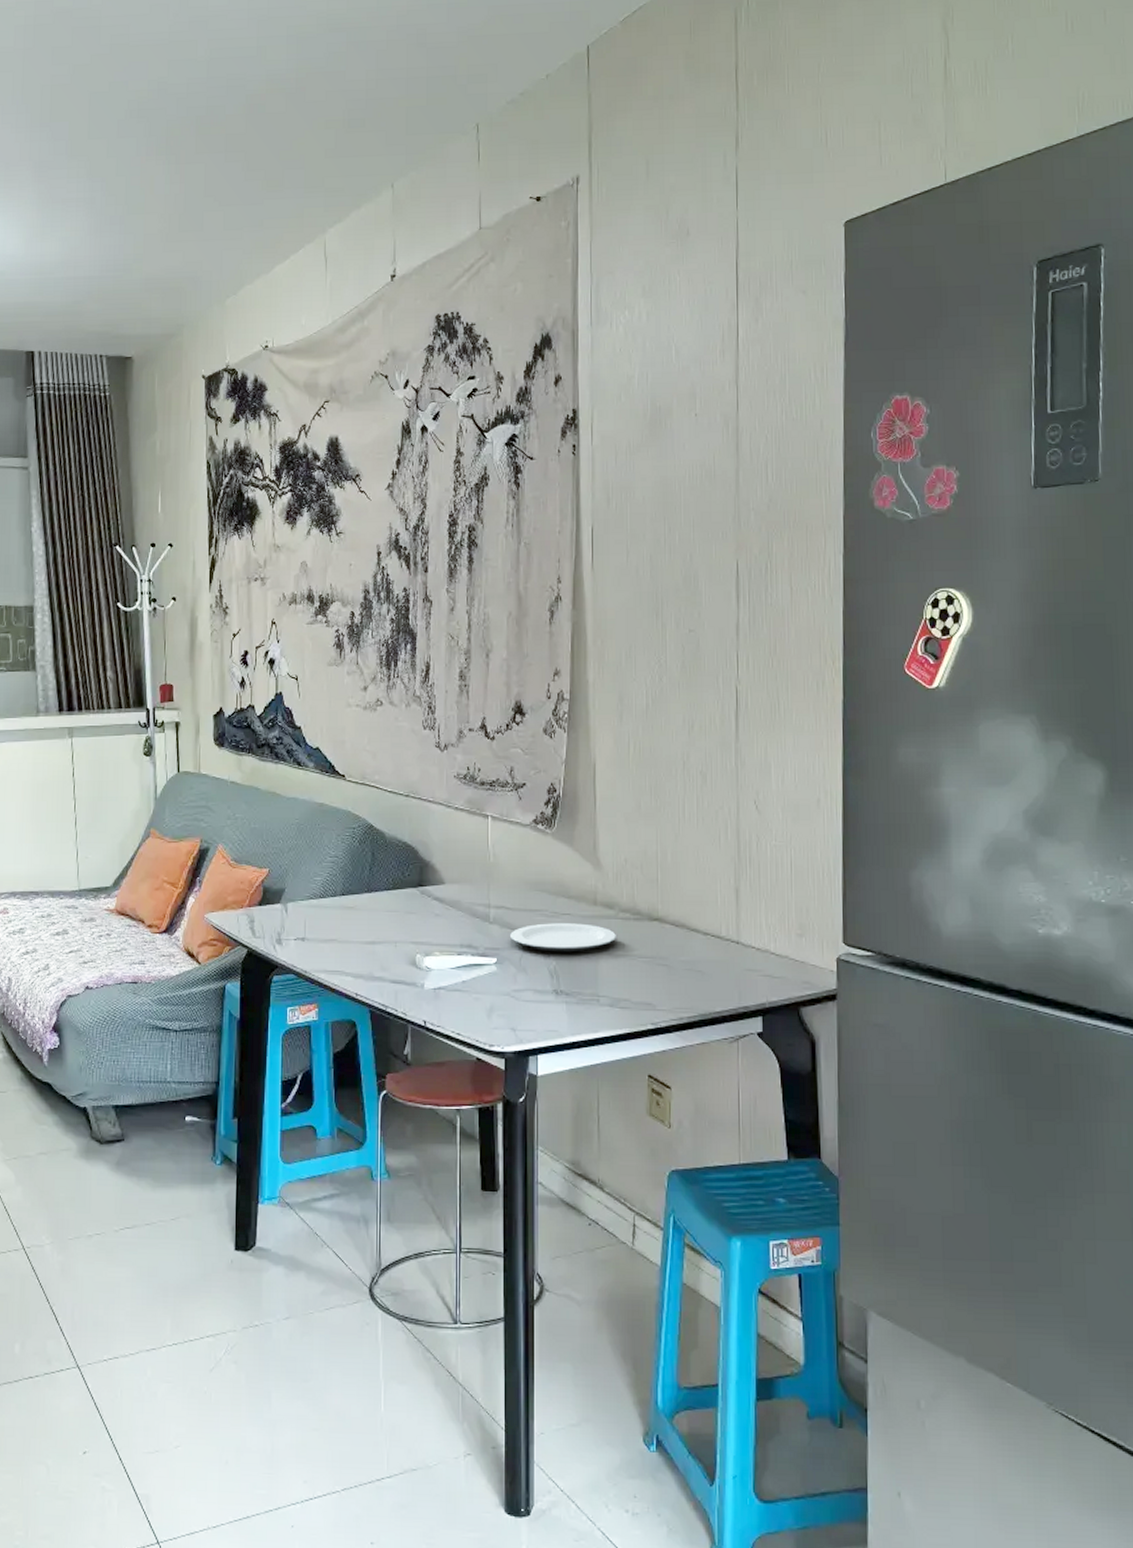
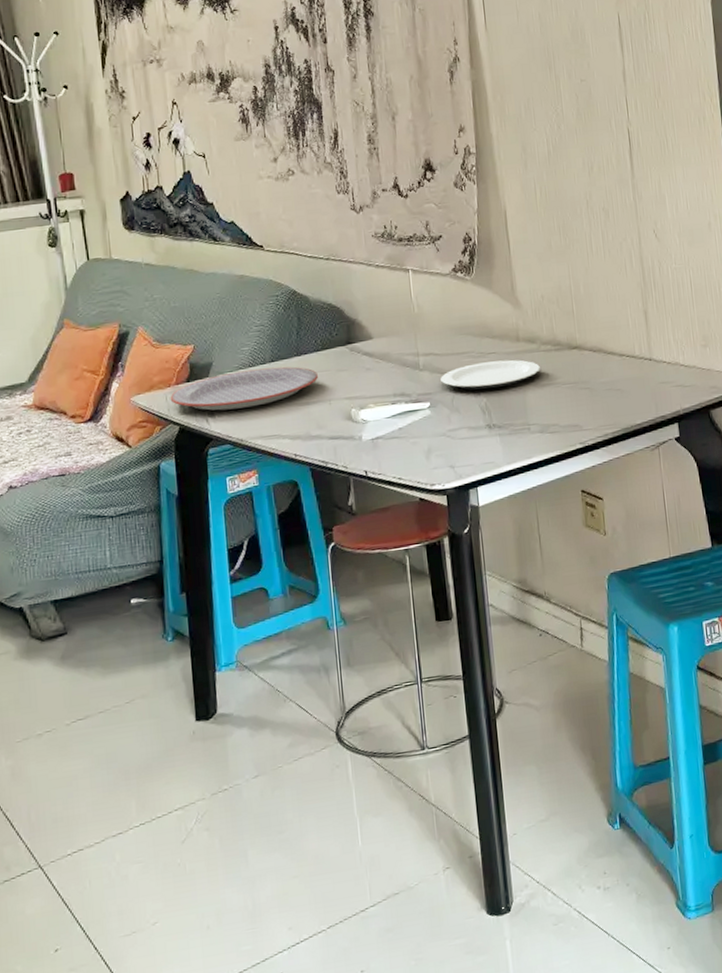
plate: none [241,901,386,939] -> present [170,366,318,411]

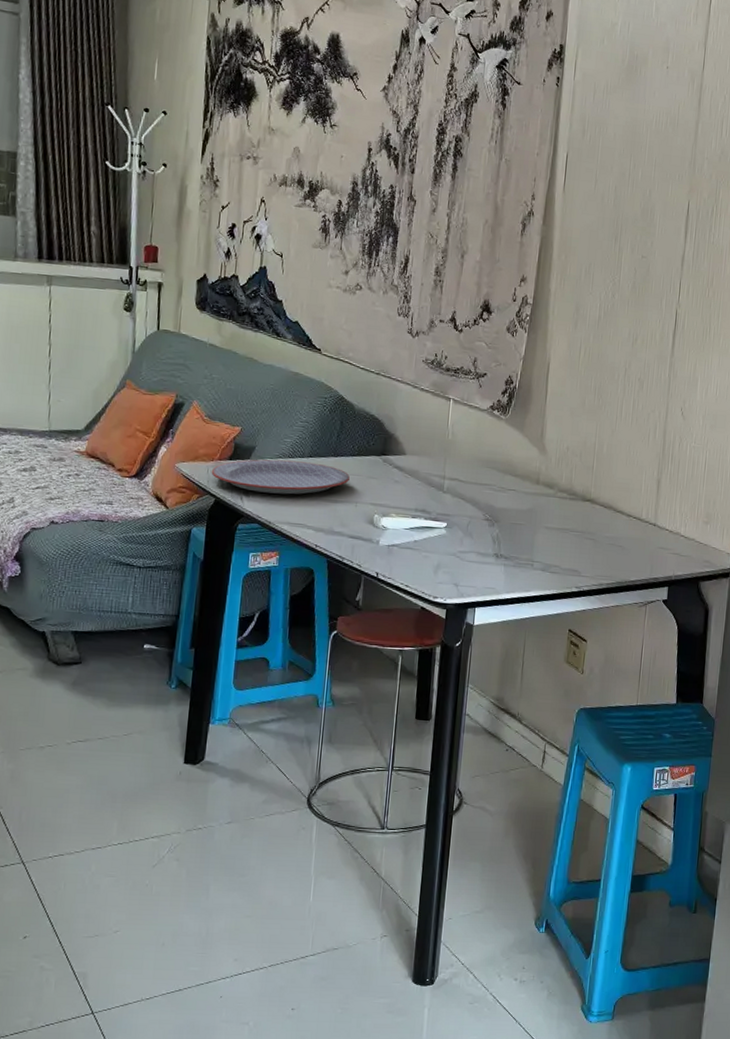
plate: present [441,360,541,390] -> none [460,496,554,523]

